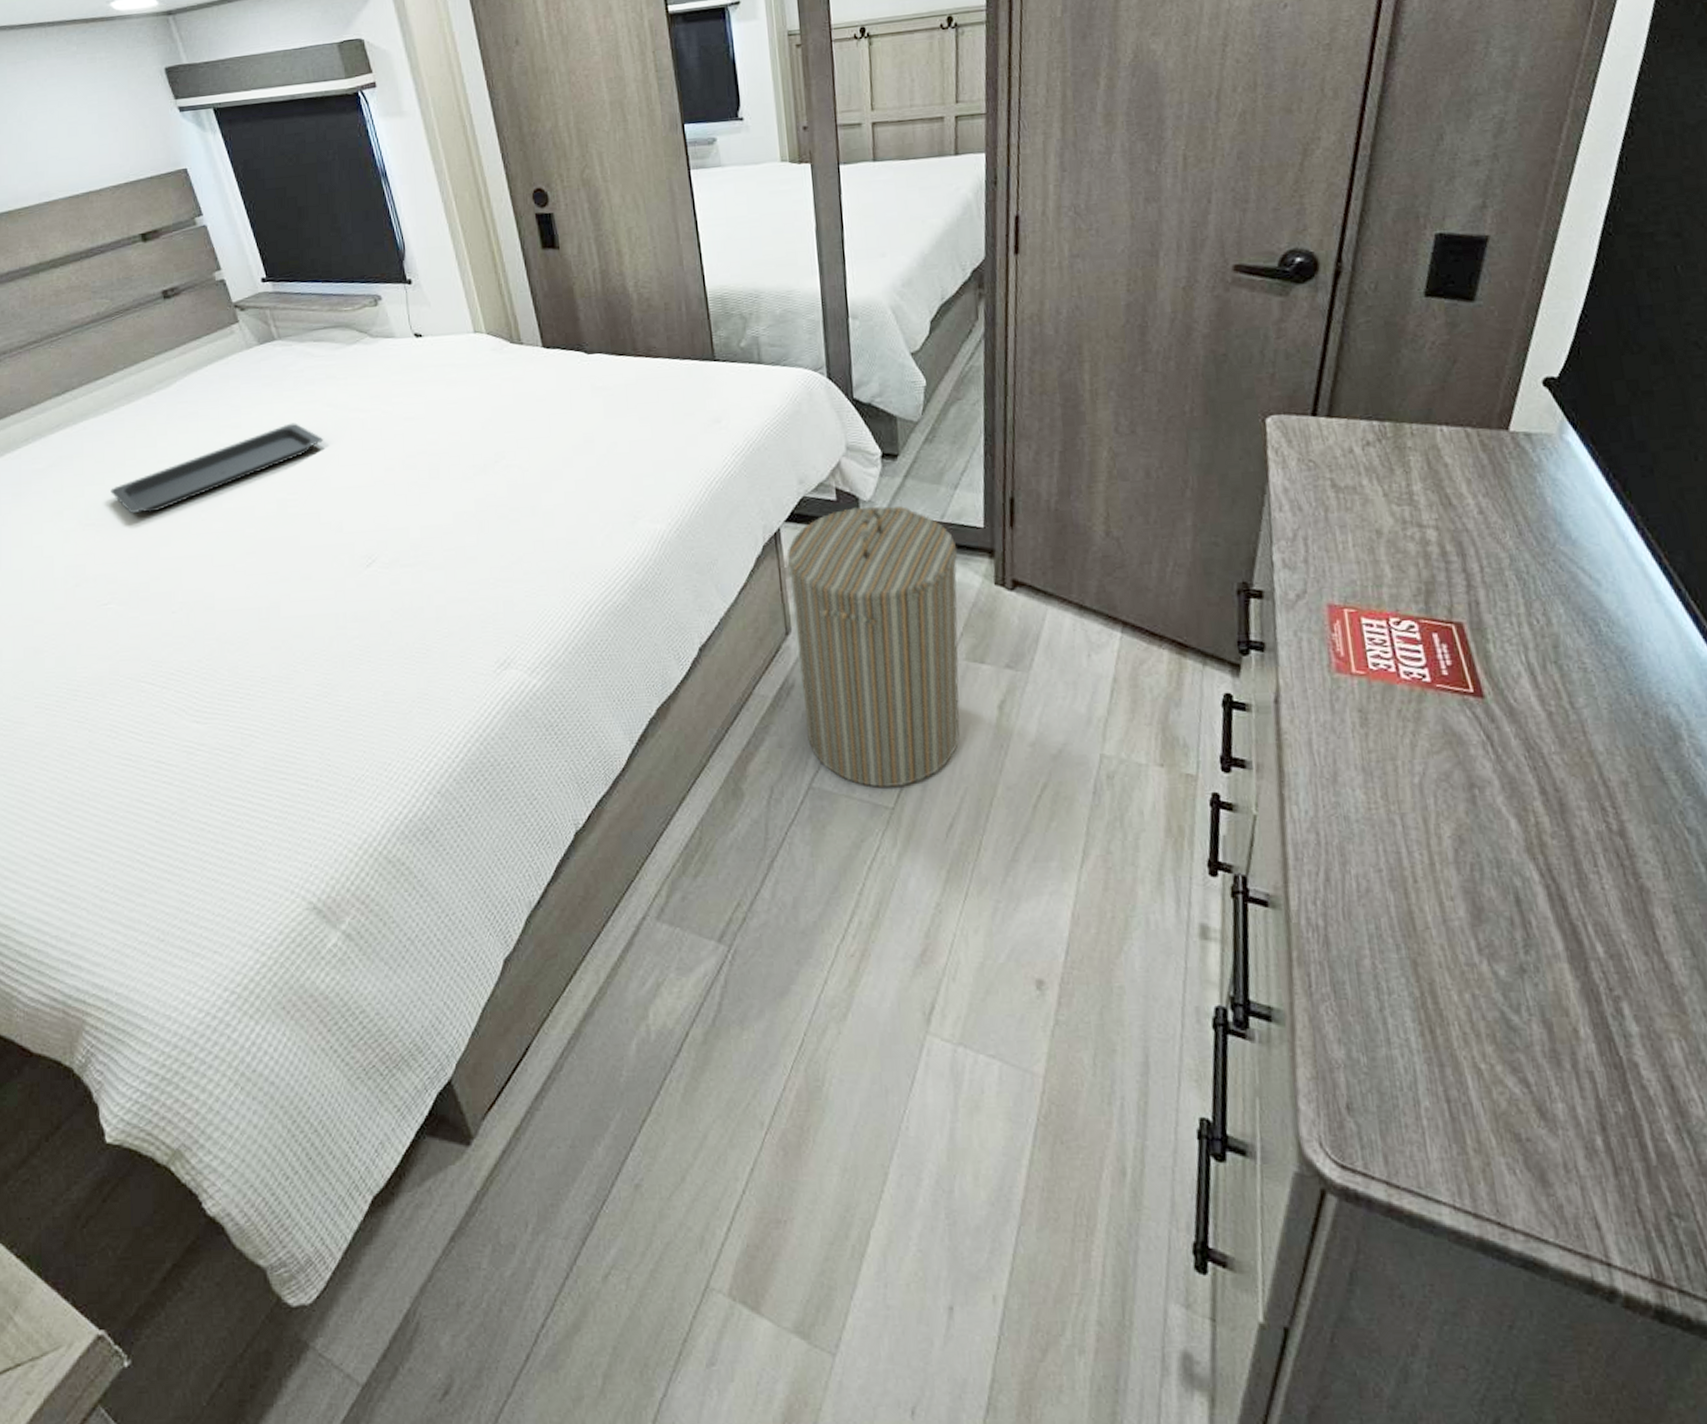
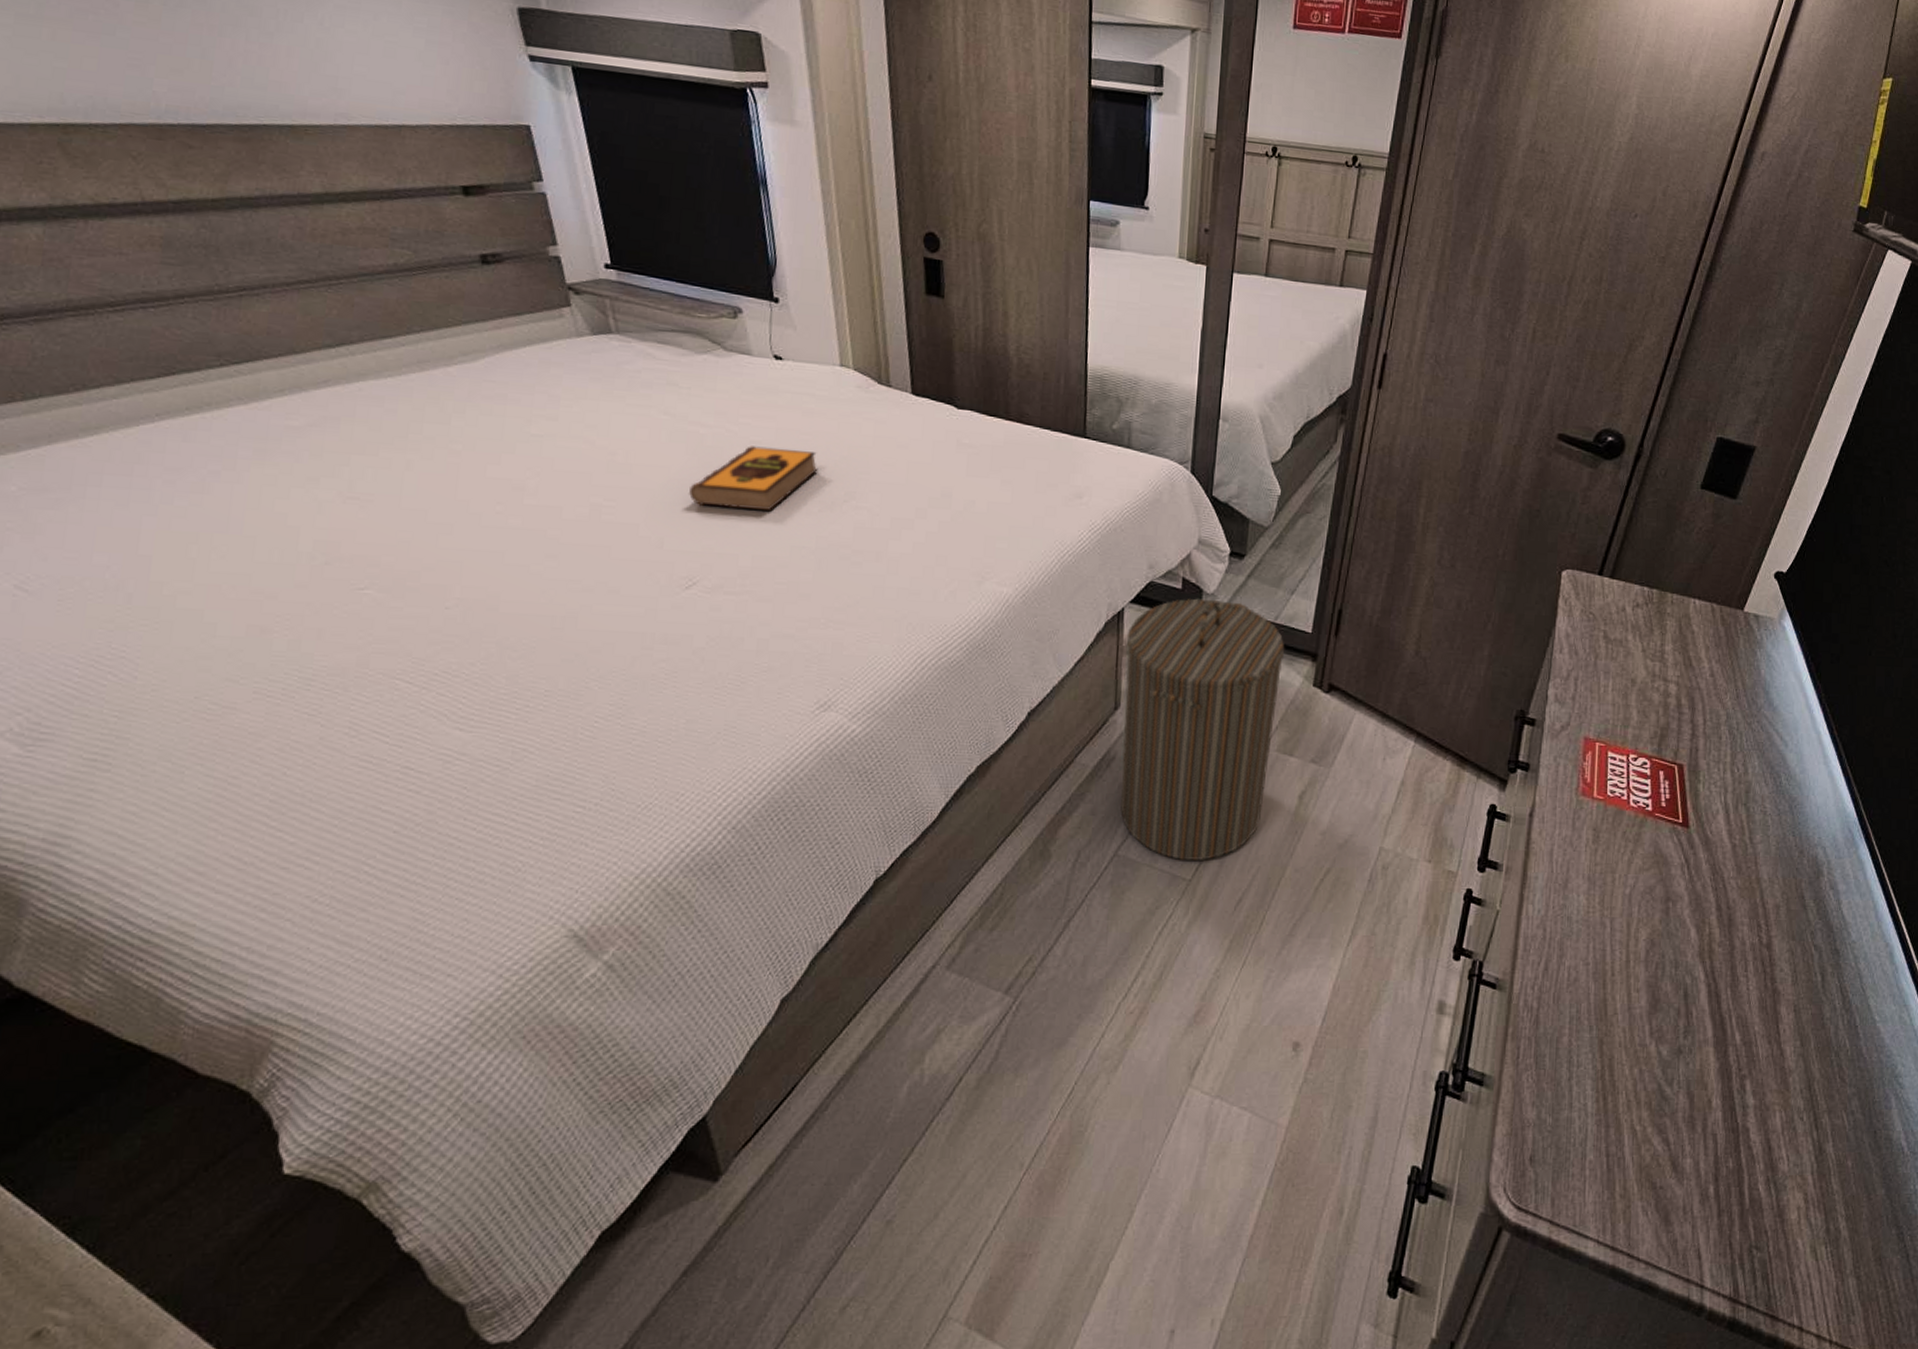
serving tray: present [110,423,324,514] -> none [384,425,655,496]
hardback book: none [357,419,468,486] -> present [688,446,819,510]

